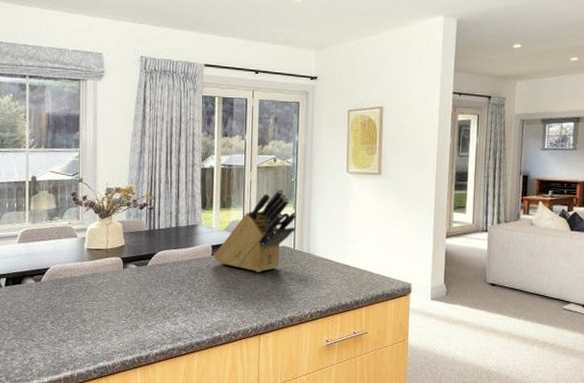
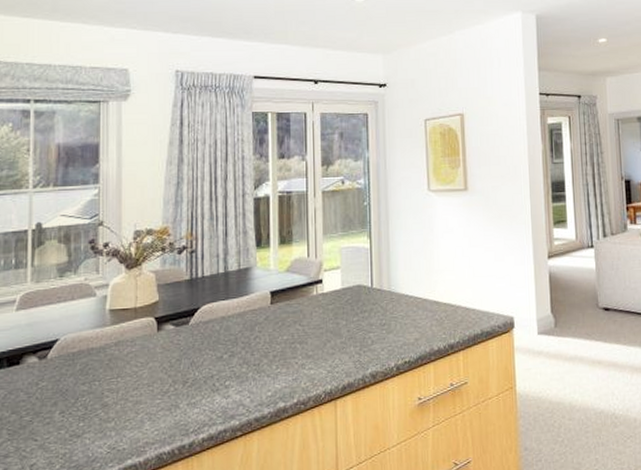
knife block: present [214,188,297,272] -> none [273,215,372,320]

